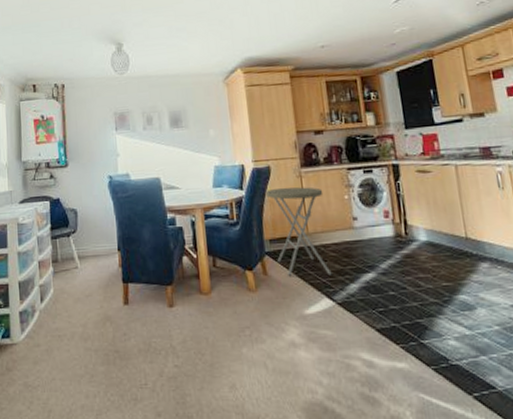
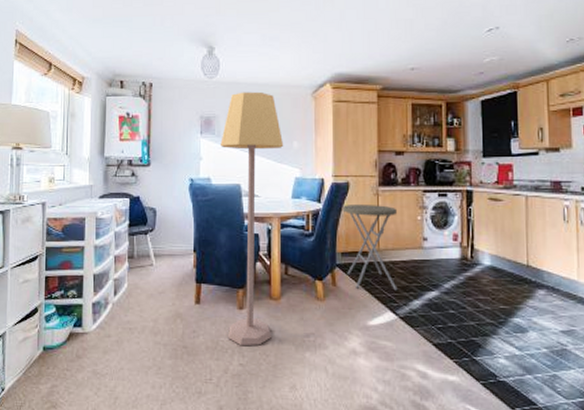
lamp: none [136,83,205,345] -> present [221,91,284,346]

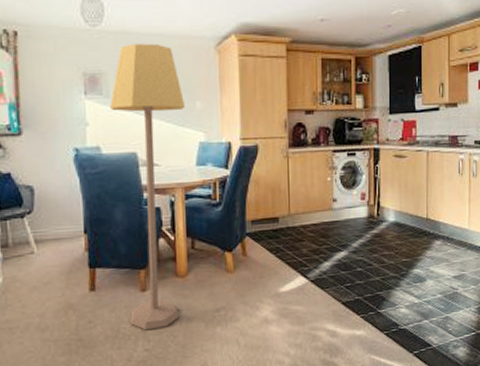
side table: present [342,205,398,291] -> none [251,168,308,258]

